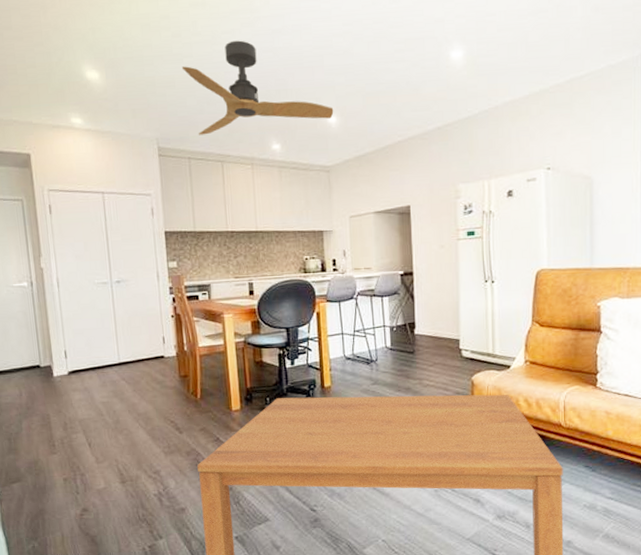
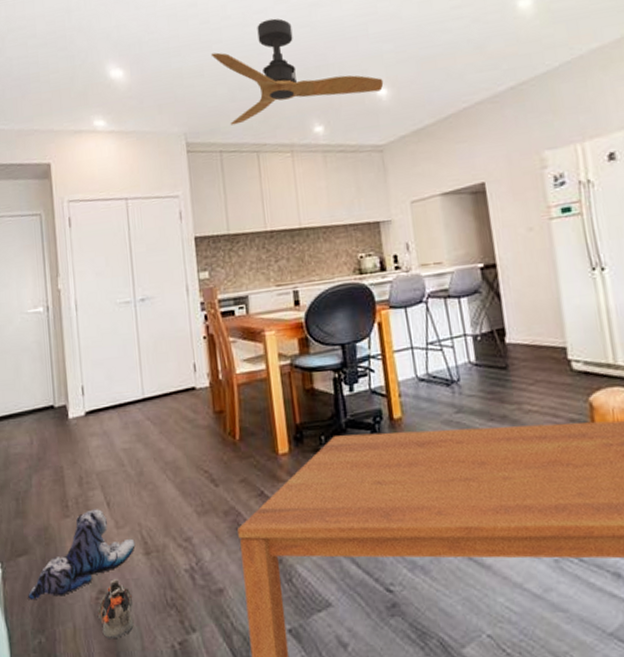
plush toy: none [22,448,113,515] -> present [28,509,135,599]
shoe: none [82,501,112,544] -> present [98,579,134,640]

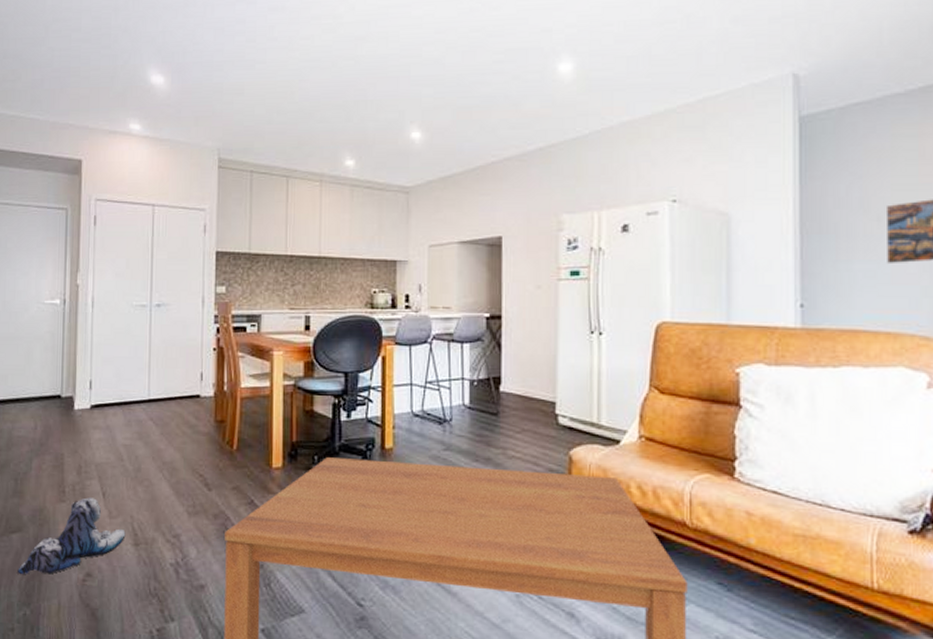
shoe: present [98,579,134,640] -> none [83,564,117,619]
ceiling fan: present [210,18,384,125] -> none [253,47,419,147]

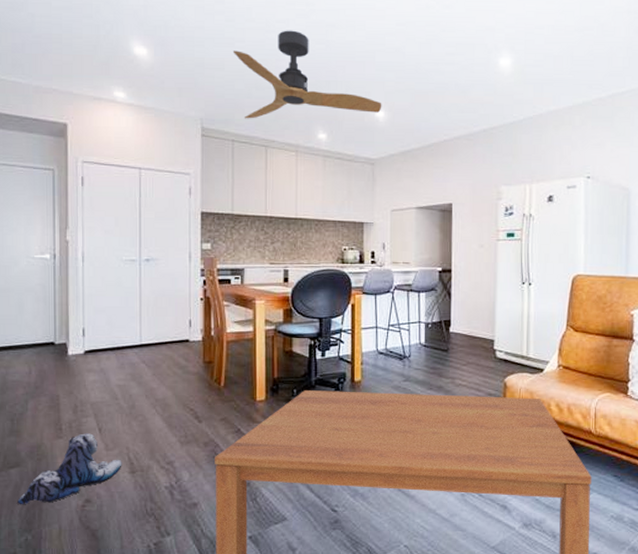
ceiling fan: none [253,47,419,147] -> present [232,30,382,119]

